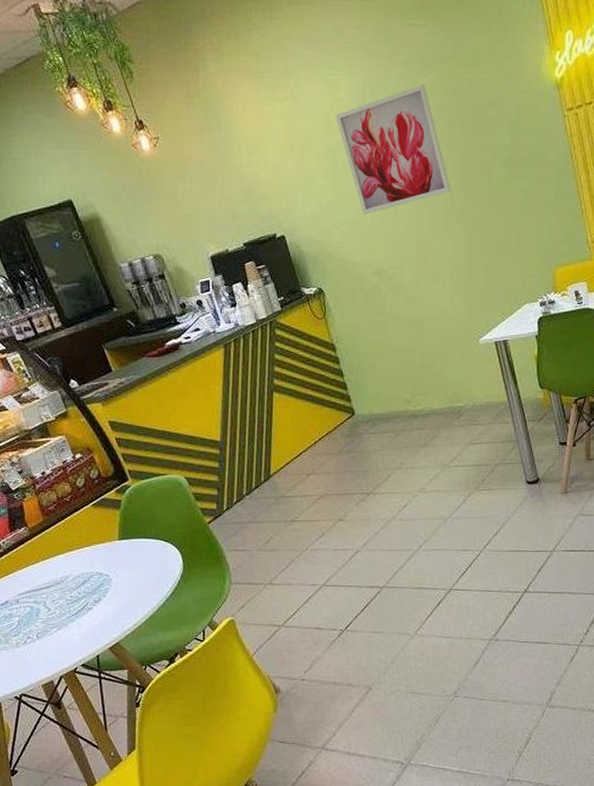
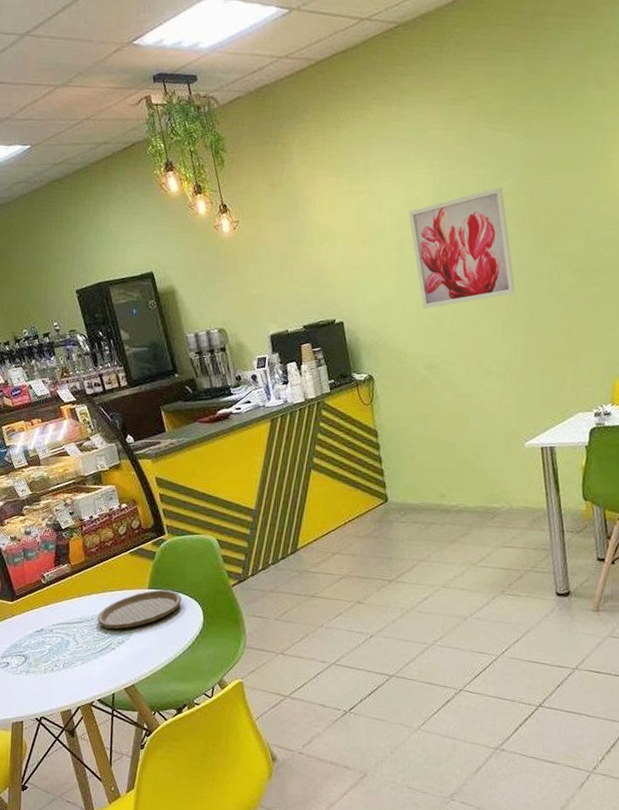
plate: none [67,537,156,588] -> present [97,589,182,629]

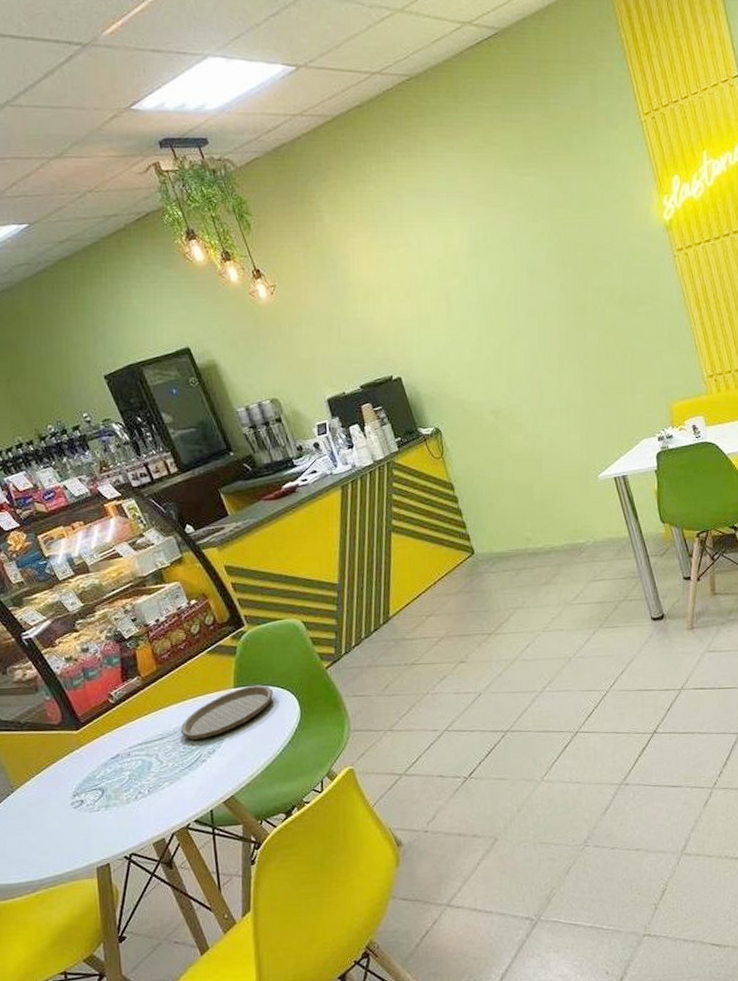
wall art: present [408,187,516,310] -> none [449,229,566,356]

